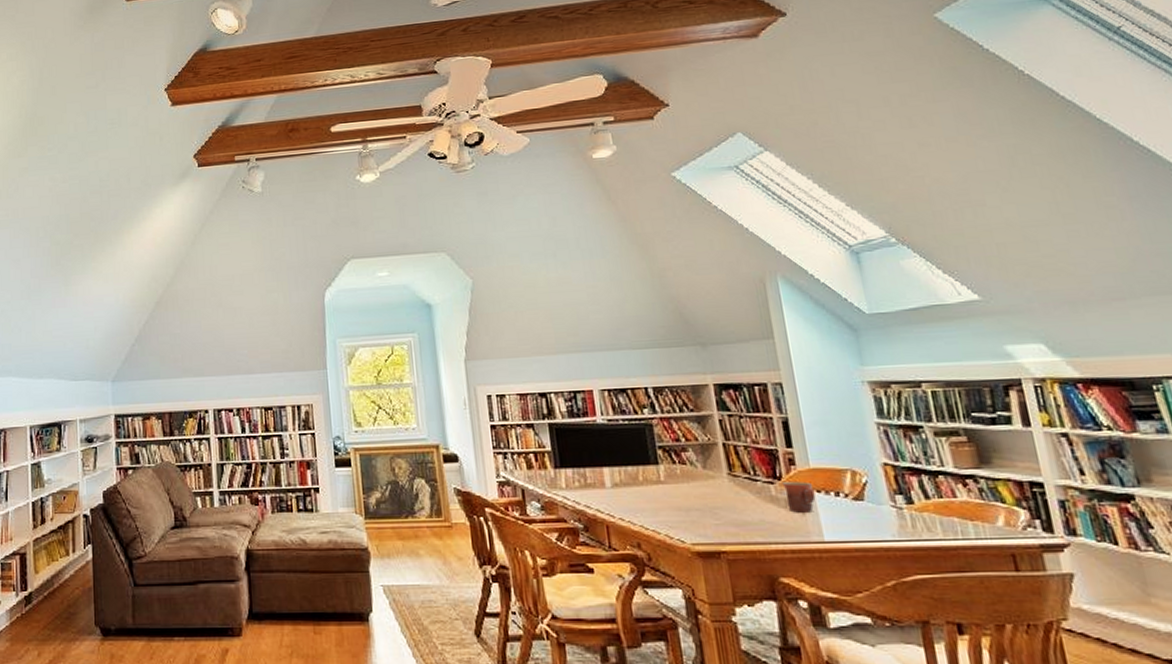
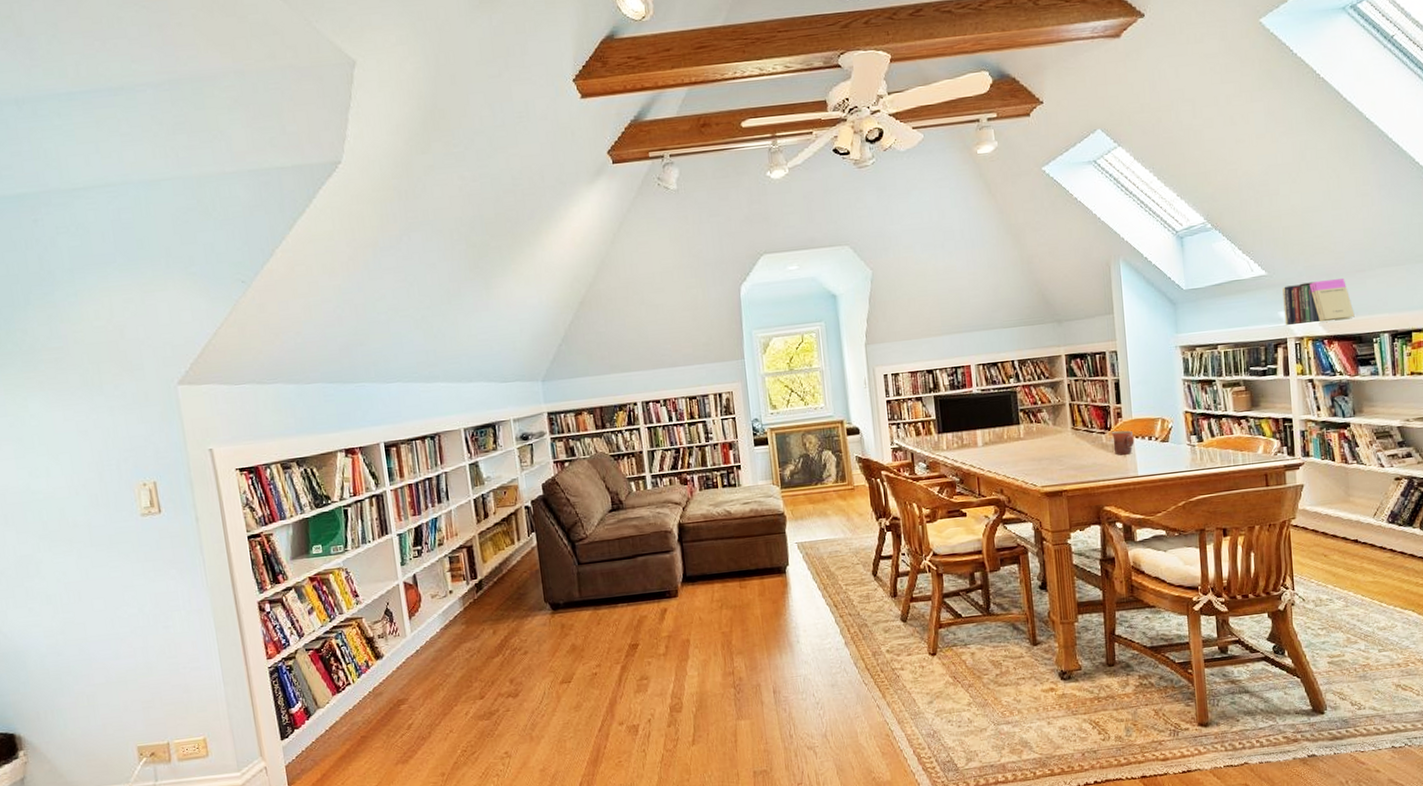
books: none [1006,308,1119,364] -> present [1282,278,1355,326]

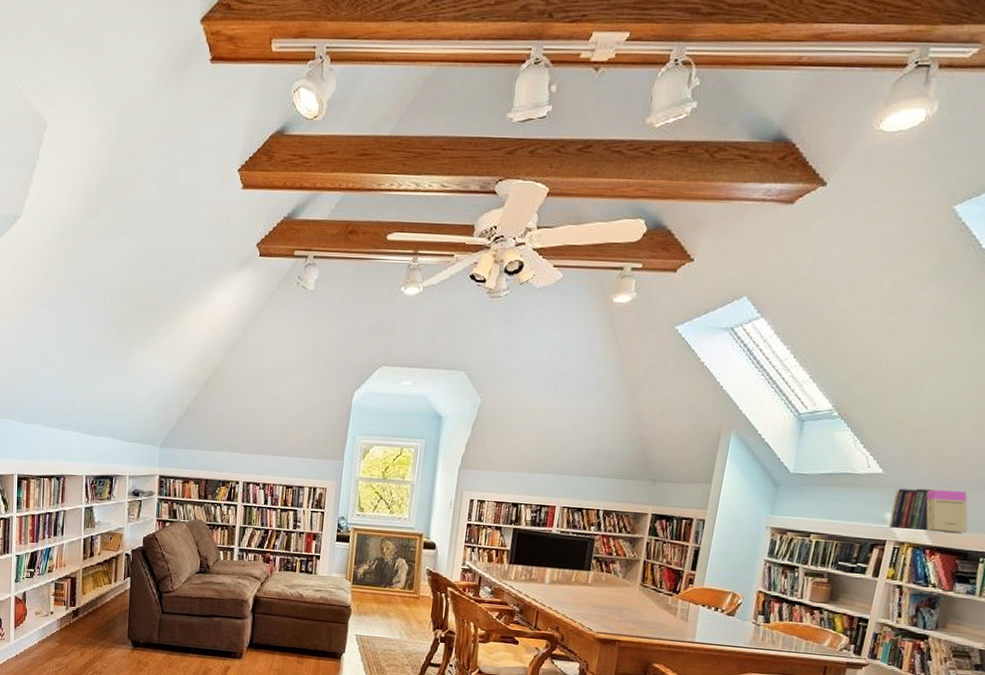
mug: present [1111,430,1135,456] -> none [676,596,701,620]

